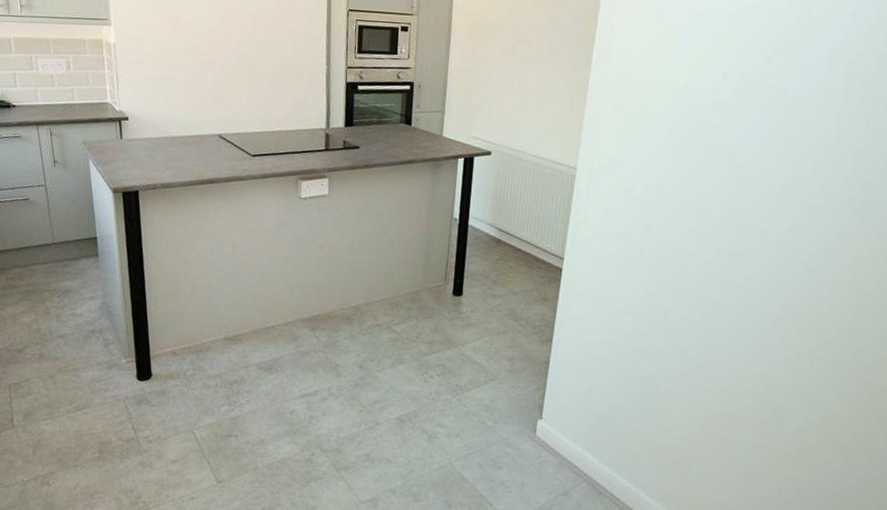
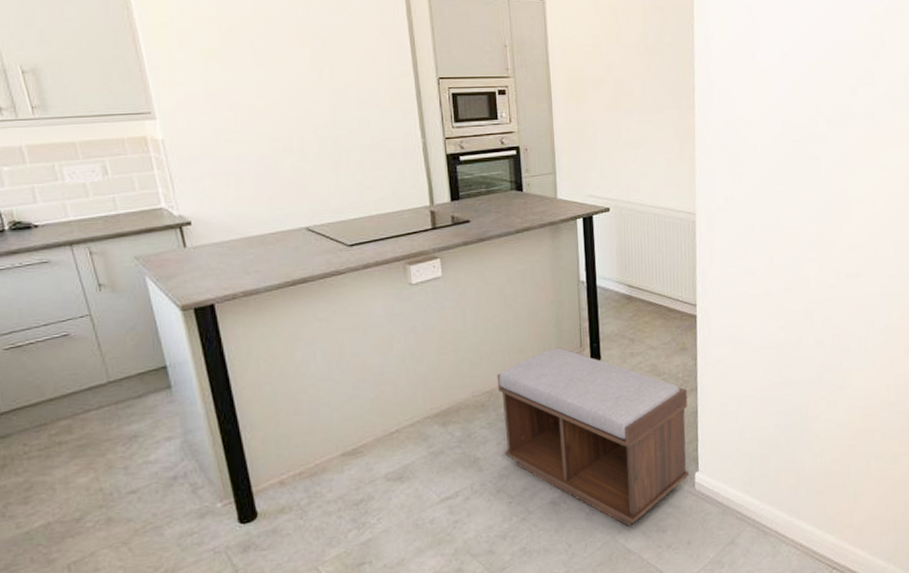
bench: none [361,276,542,456] -> present [496,346,690,526]

